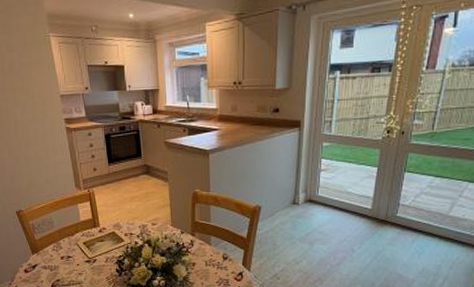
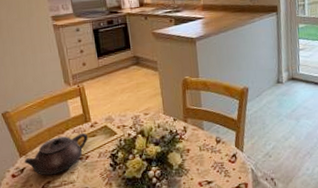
teapot: none [36,236,96,274] -> present [24,132,88,176]

